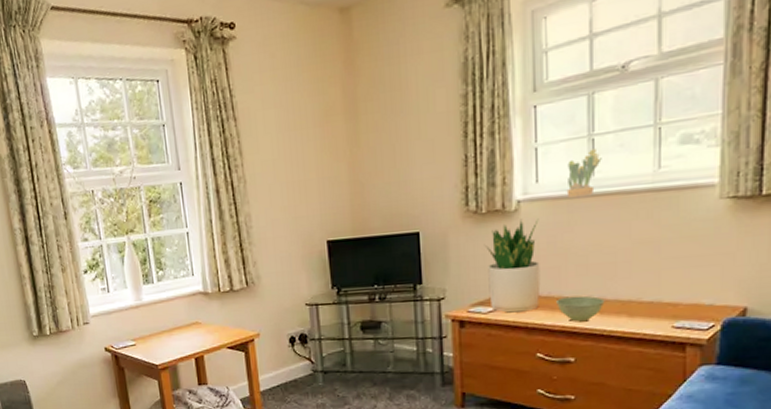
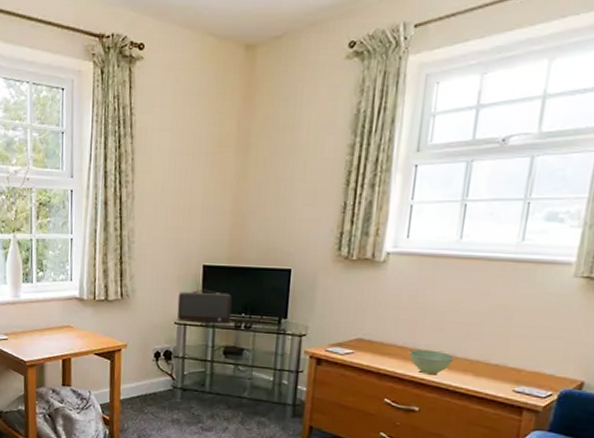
speaker: none [305,265,364,302] -> present [177,289,232,324]
planter: present [485,218,541,313] -> none [348,270,405,359]
potted flower: present [566,148,602,198] -> none [433,213,471,257]

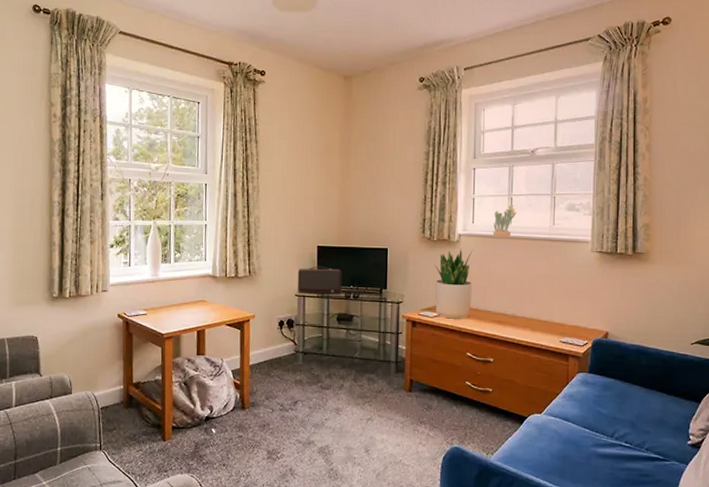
planter: none [348,270,405,359] -> present [435,248,473,319]
bowl: present [409,349,455,376] -> none [482,311,516,333]
potted flower: none [433,213,471,257] -> present [493,205,517,238]

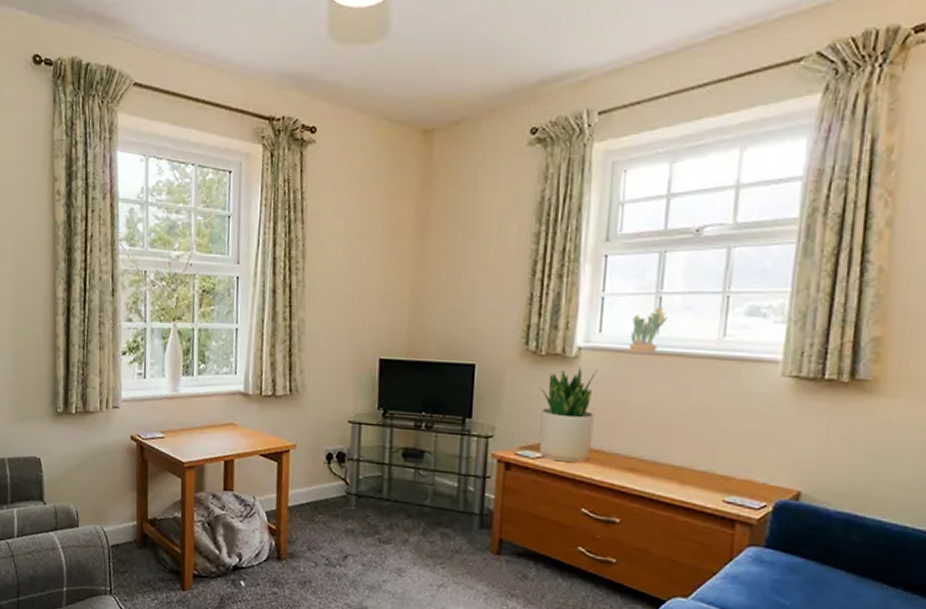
speaker: present [297,266,342,295] -> none [351,384,412,423]

